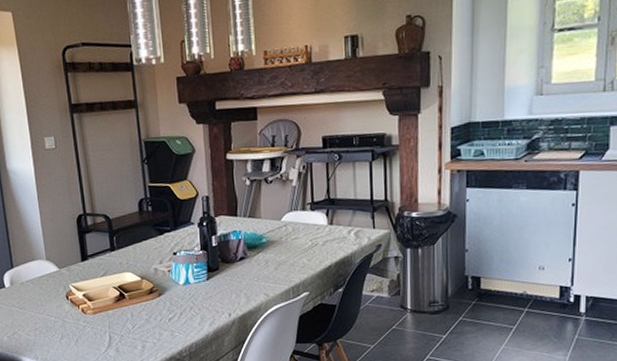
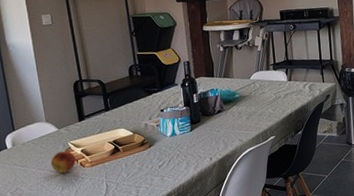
fruit: none [50,294,77,319] -> present [50,151,76,173]

